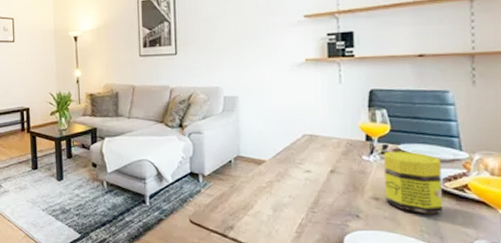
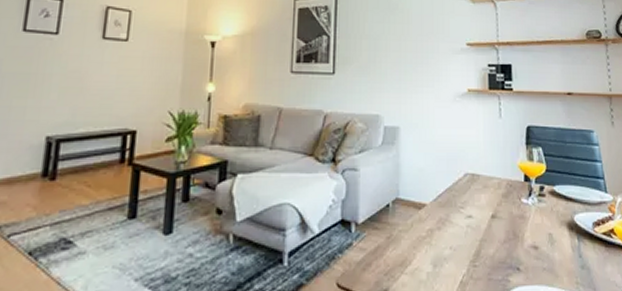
jar: present [384,151,443,215] -> none [541,193,595,264]

